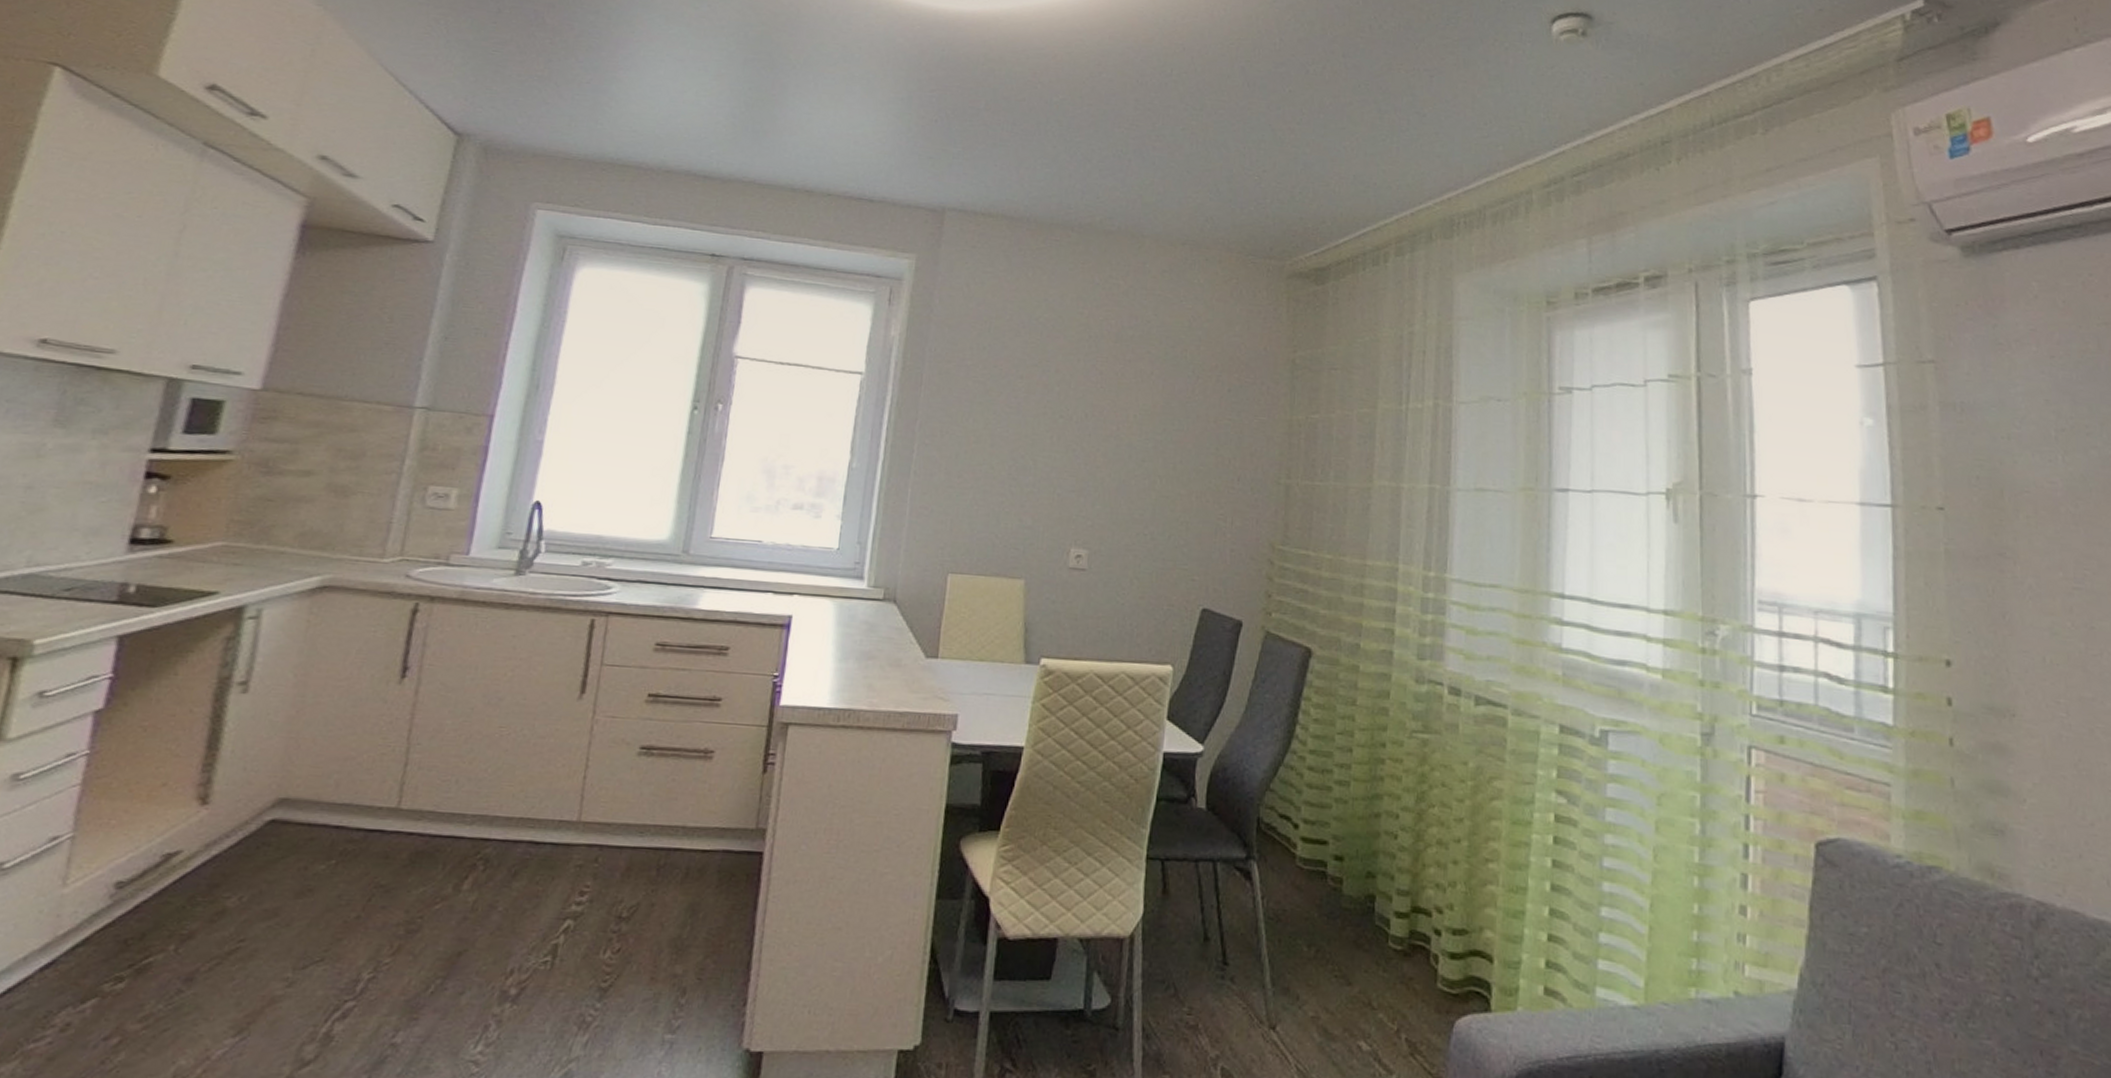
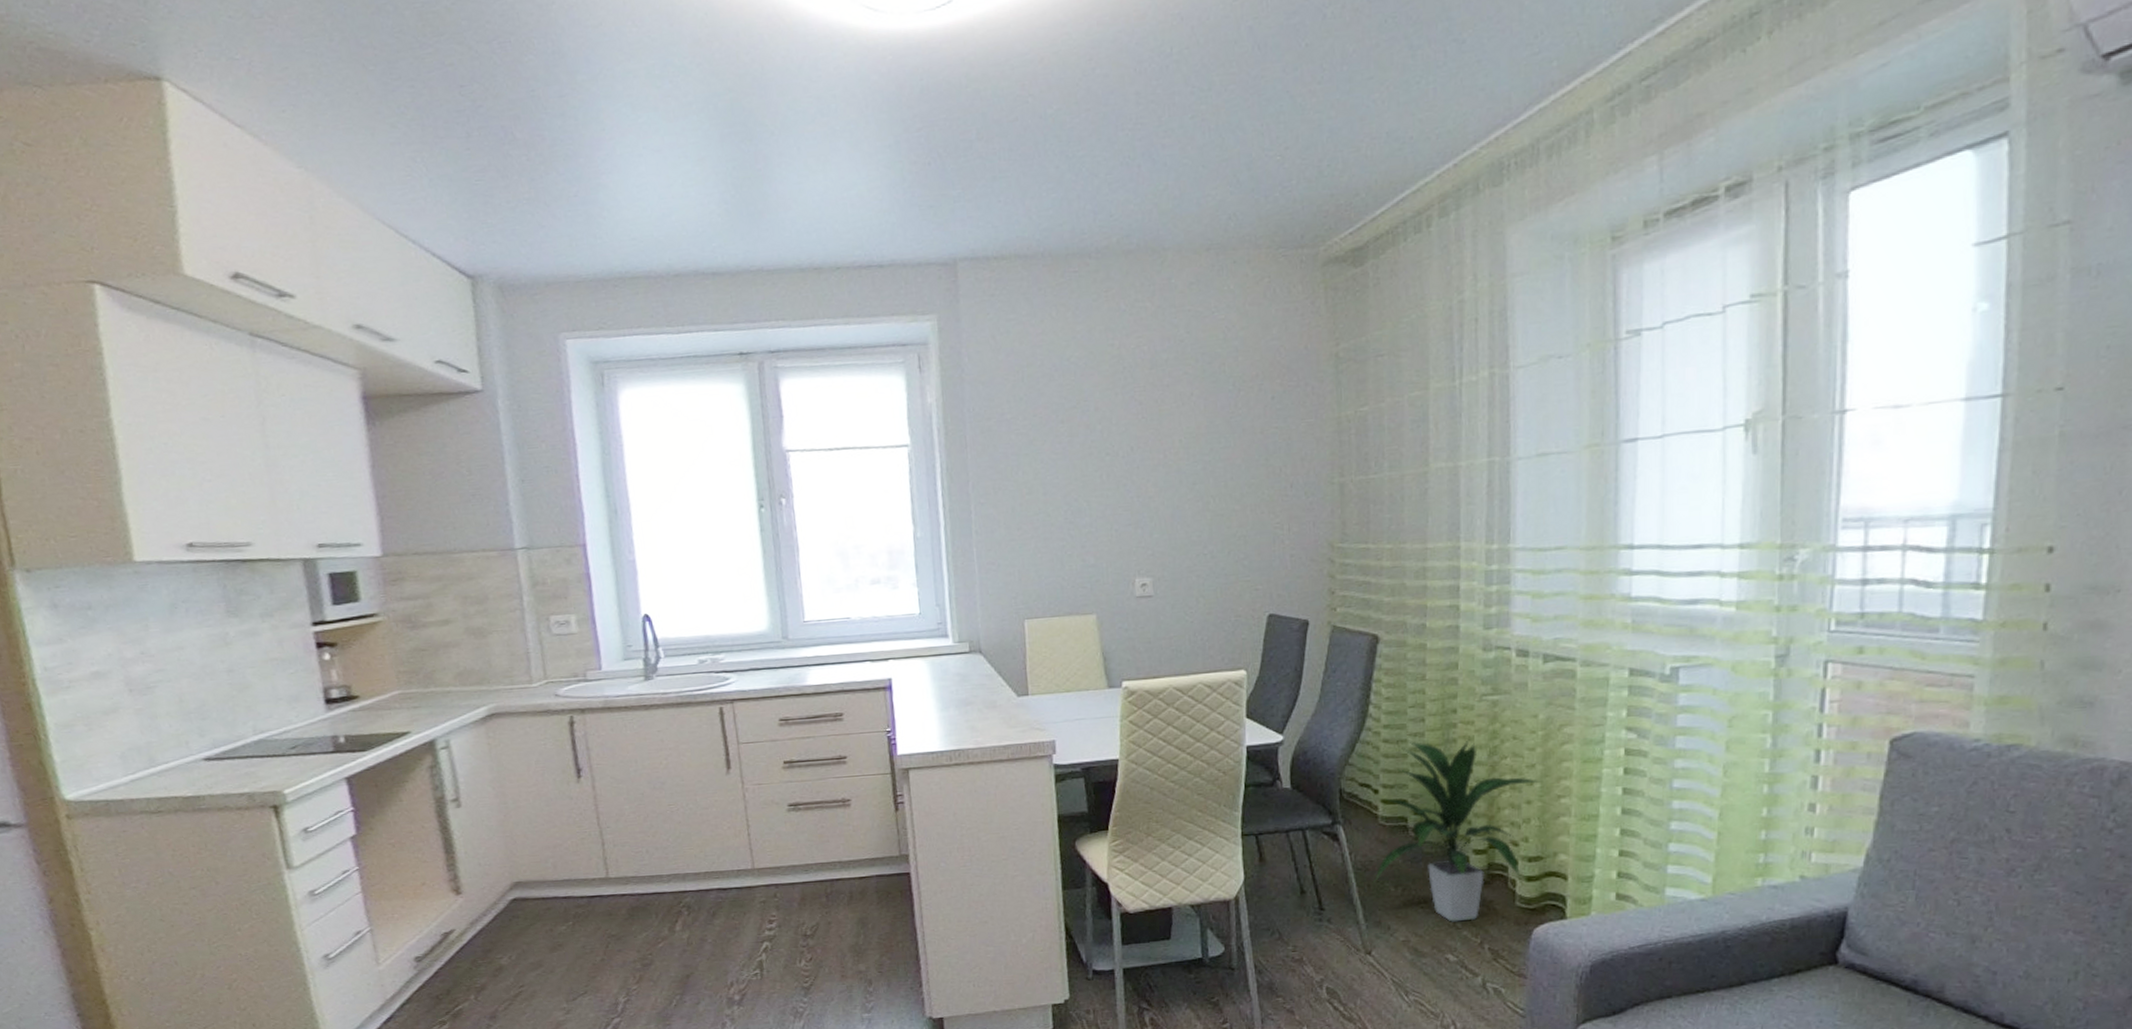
indoor plant: none [1285,772,1471,1001] -> present [1373,737,1543,922]

